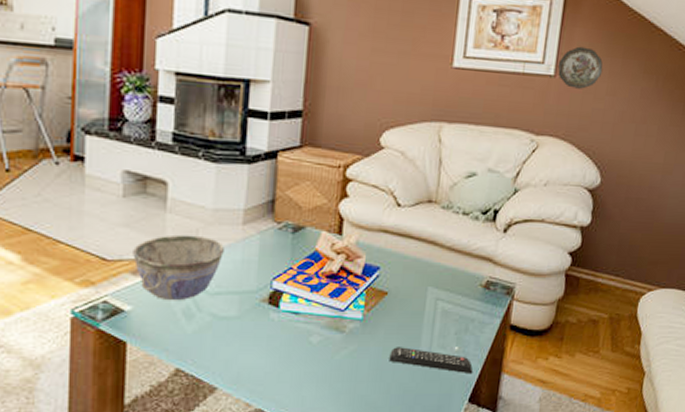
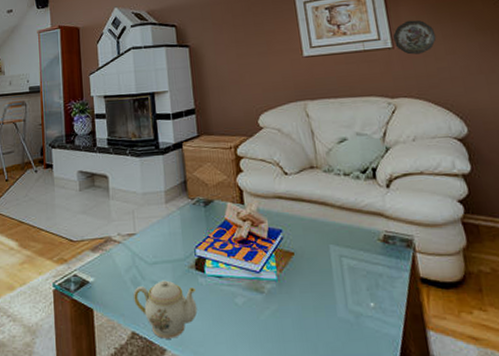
bowl: present [133,234,224,301] -> none [90,215,155,272]
teapot: none [182,313,264,377] -> present [133,280,198,339]
remote control: present [389,347,474,375] -> none [309,305,396,332]

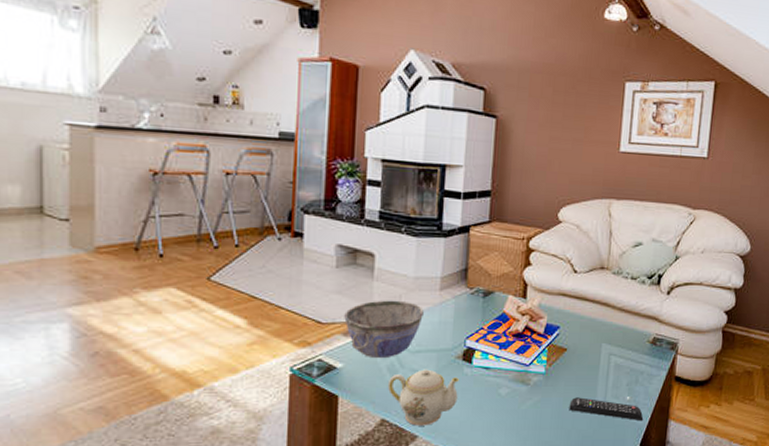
bowl: none [90,215,155,272] -> present [344,300,424,359]
remote control: none [309,305,396,332] -> present [569,397,644,422]
decorative plate: present [393,20,437,55] -> none [710,132,749,169]

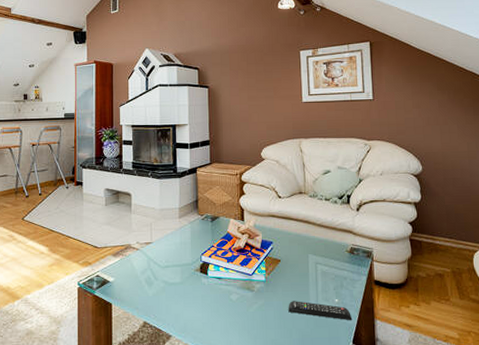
bowl: present [344,300,424,359] -> none [113,227,169,273]
teapot: present [387,369,459,426] -> none [146,280,199,327]

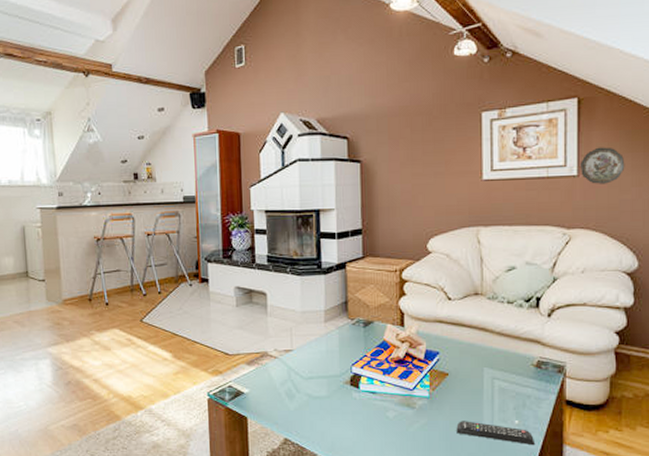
decorative plate: none [375,78,407,106] -> present [581,147,625,184]

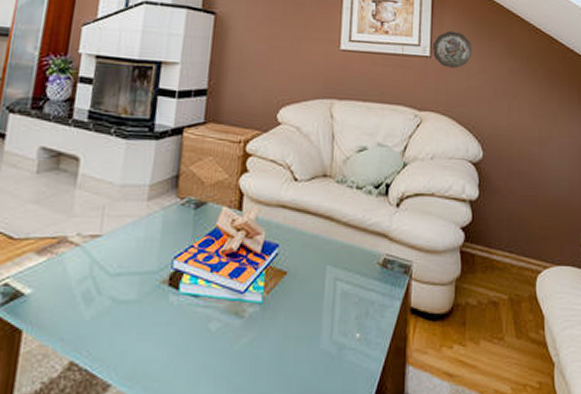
remote control: present [456,421,536,446] -> none [289,334,377,367]

